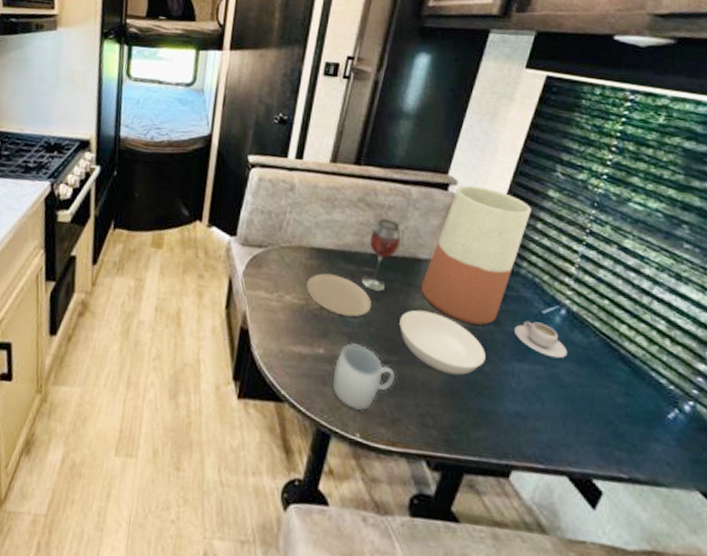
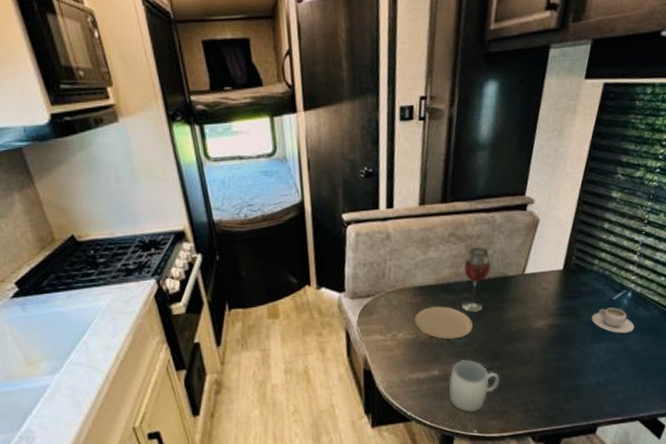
bowl: present [399,309,486,376] -> none [498,319,571,366]
vase: present [421,185,531,325] -> none [512,200,599,322]

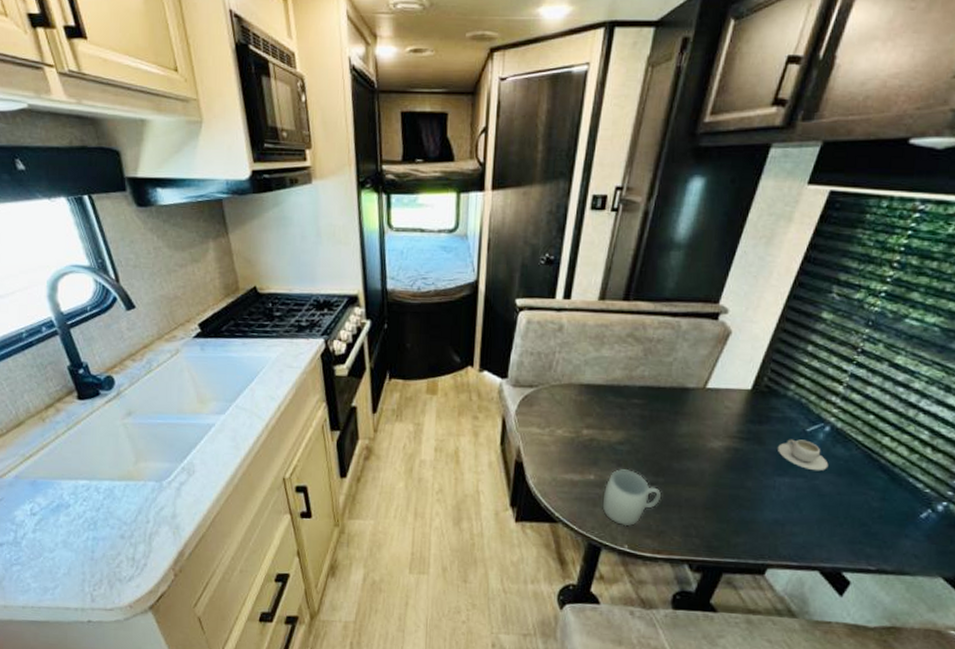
plate: present [415,306,473,340] -> none [577,407,639,446]
wineglass: present [461,247,491,313] -> none [630,351,670,421]

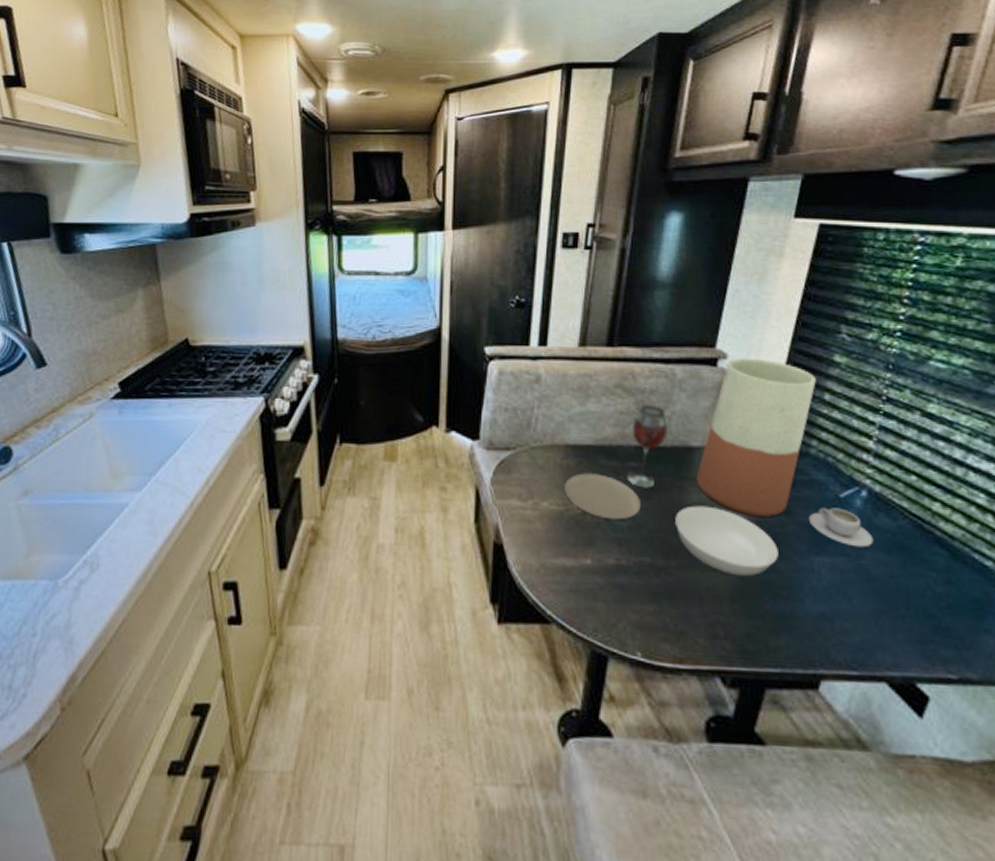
plate: none [577,407,639,446] -> present [565,473,641,520]
mug: present [602,469,662,527] -> none [604,550,677,627]
wineglass: none [630,351,670,421] -> present [627,404,668,489]
bowl: none [666,435,749,491] -> present [675,505,779,577]
vase: none [688,313,803,446] -> present [696,357,816,517]

